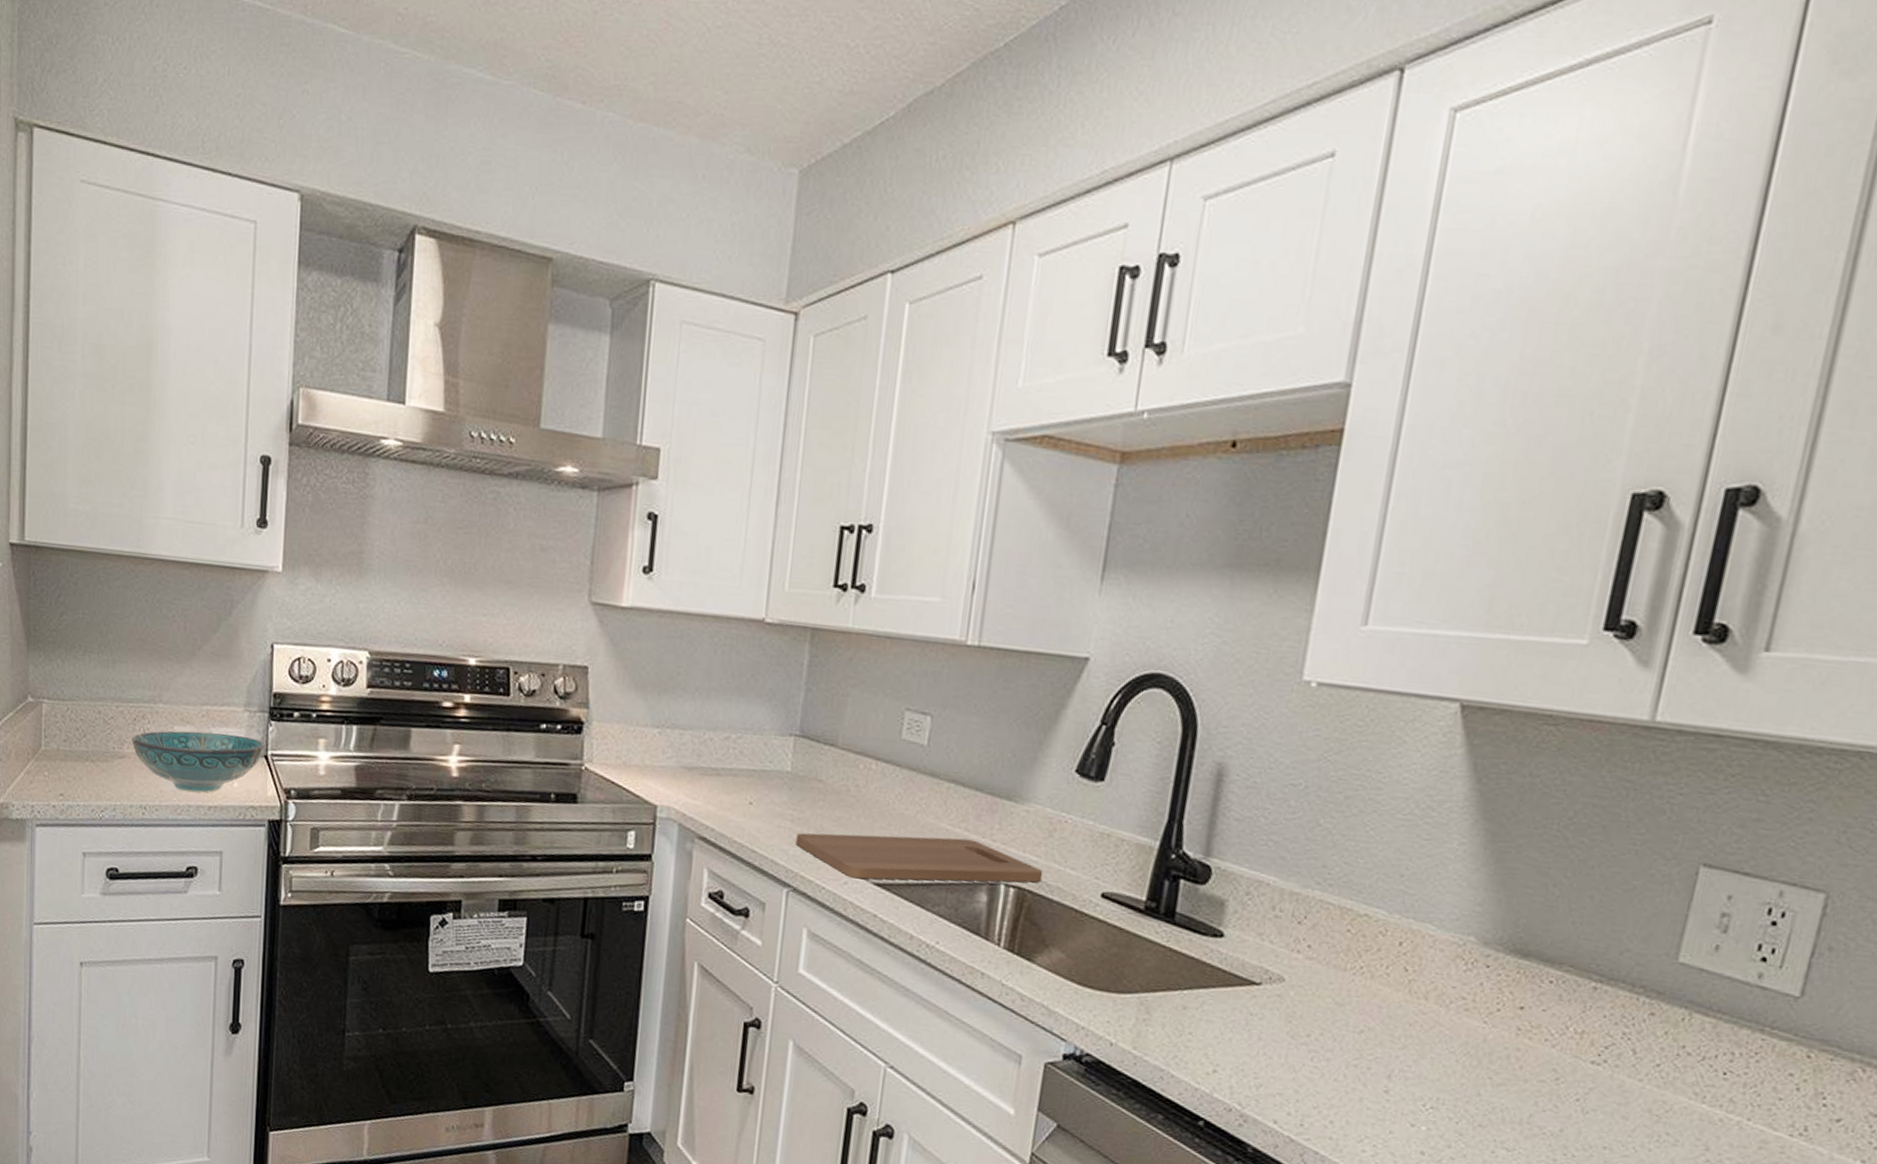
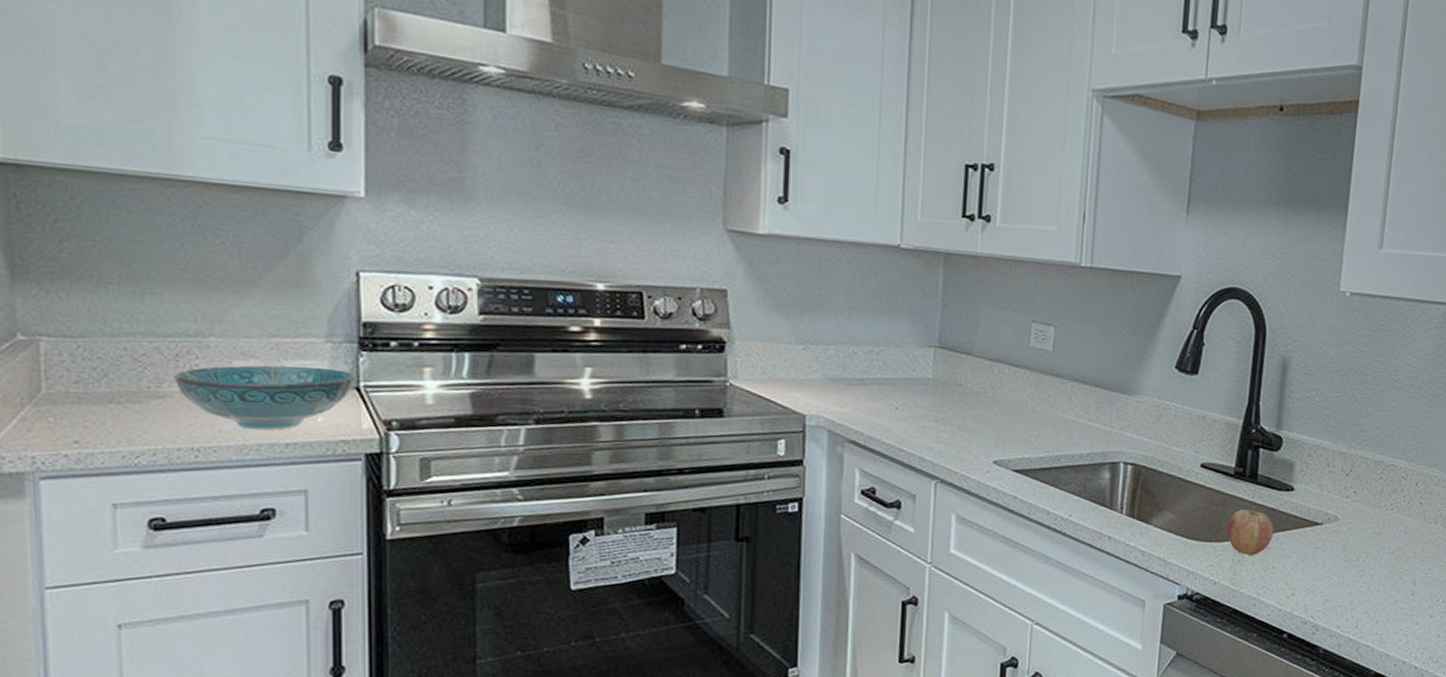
cutting board: present [795,832,1043,883] -> none [940,427,1154,468]
fruit: none [1130,951,1194,1015] -> present [1227,505,1274,555]

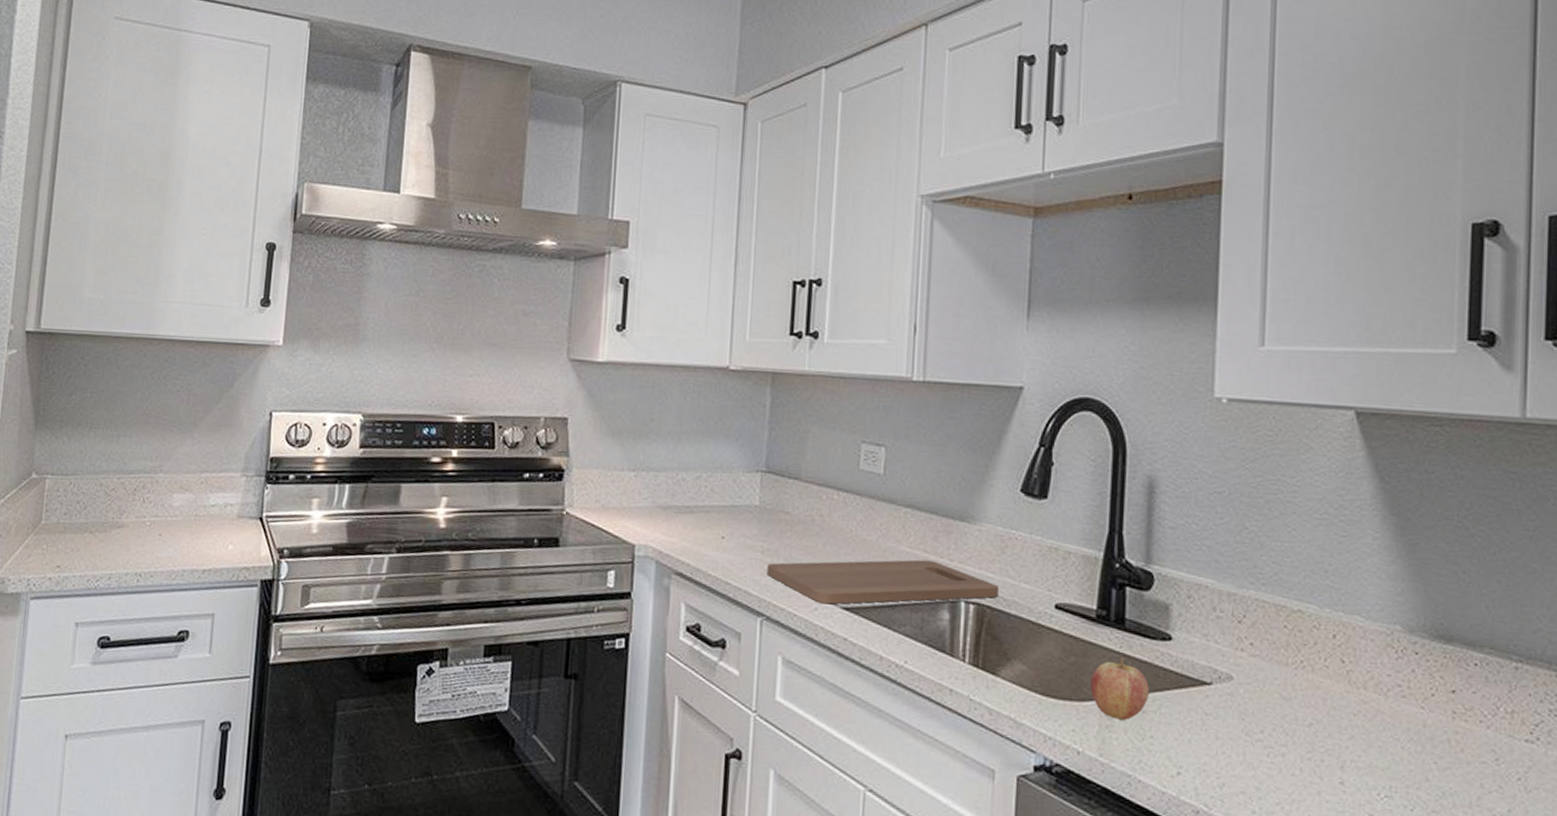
bowl: present [174,365,356,431] -> none [131,498,261,558]
cutting board: none [940,427,1154,468] -> present [767,559,1000,605]

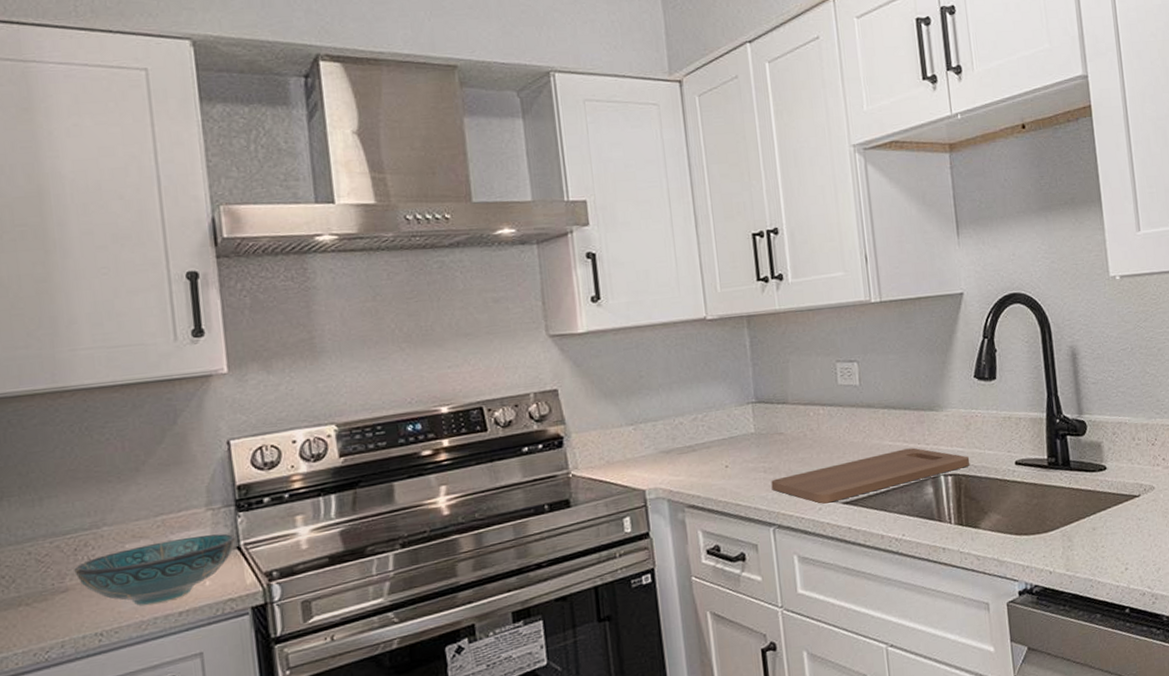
bowl: none [131,498,261,558] -> present [74,534,236,606]
fruit: present [1090,657,1149,720] -> none [1051,491,1096,540]

